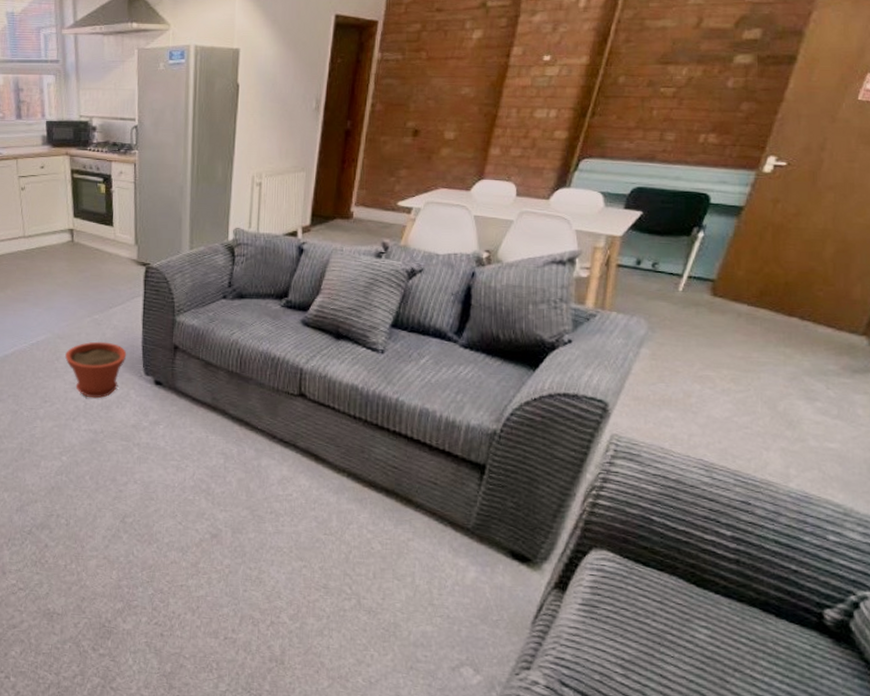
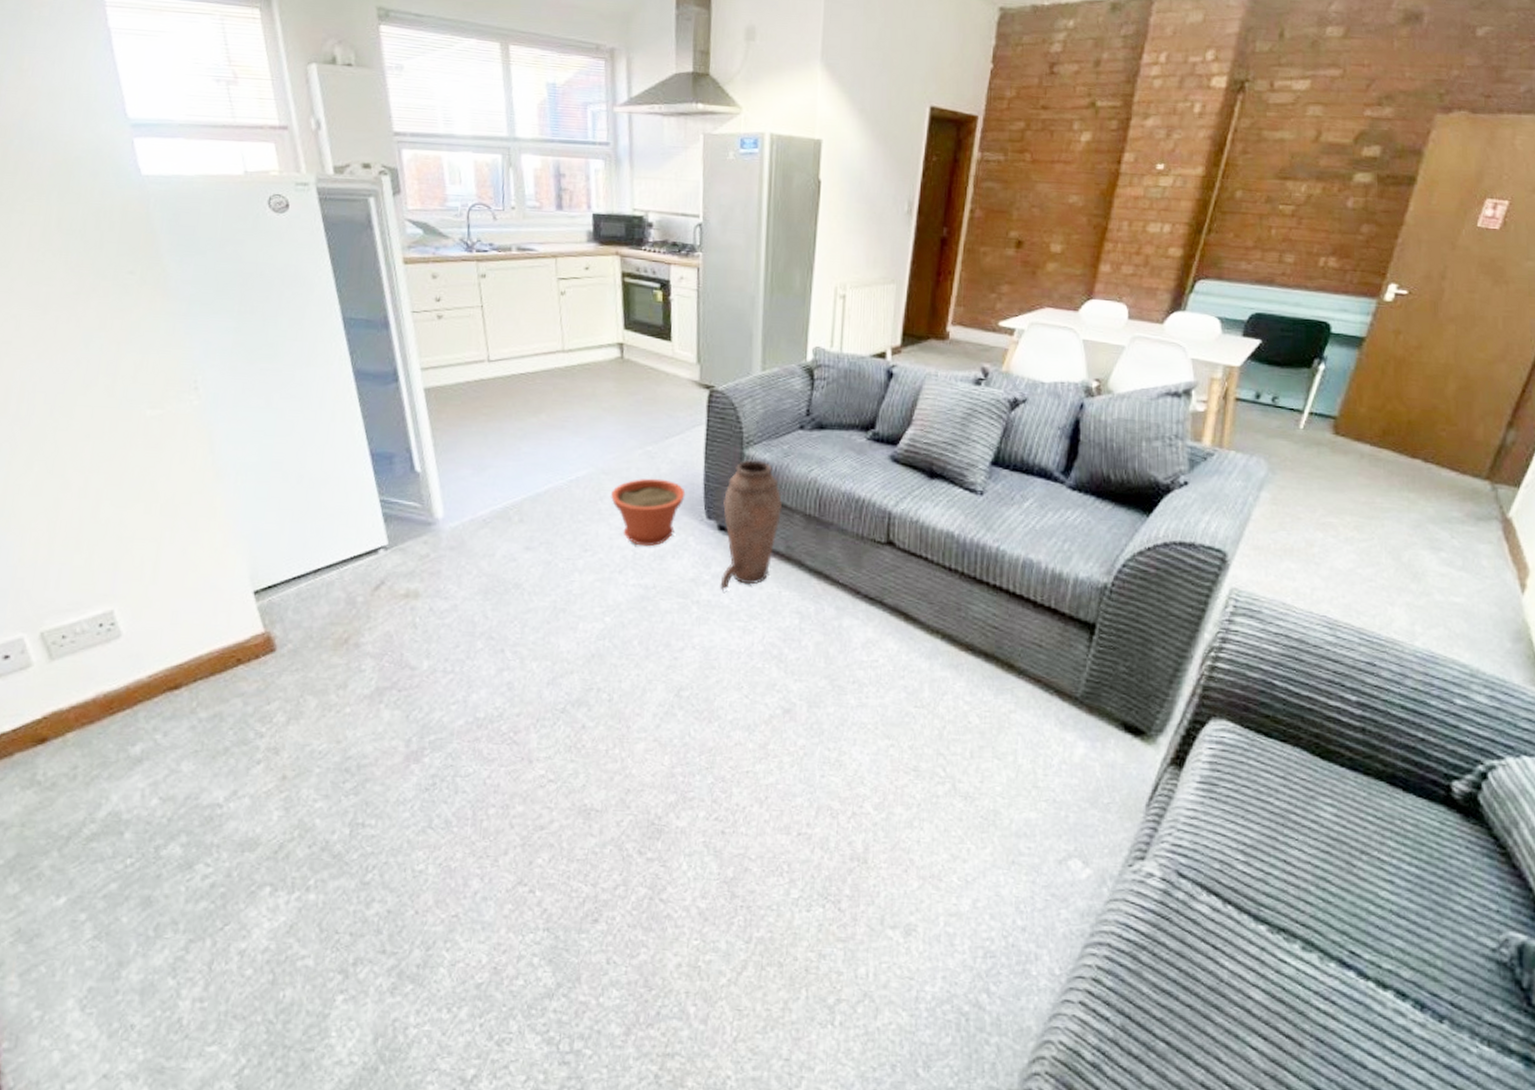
vase: none [156,325,209,435] -> present [720,460,783,591]

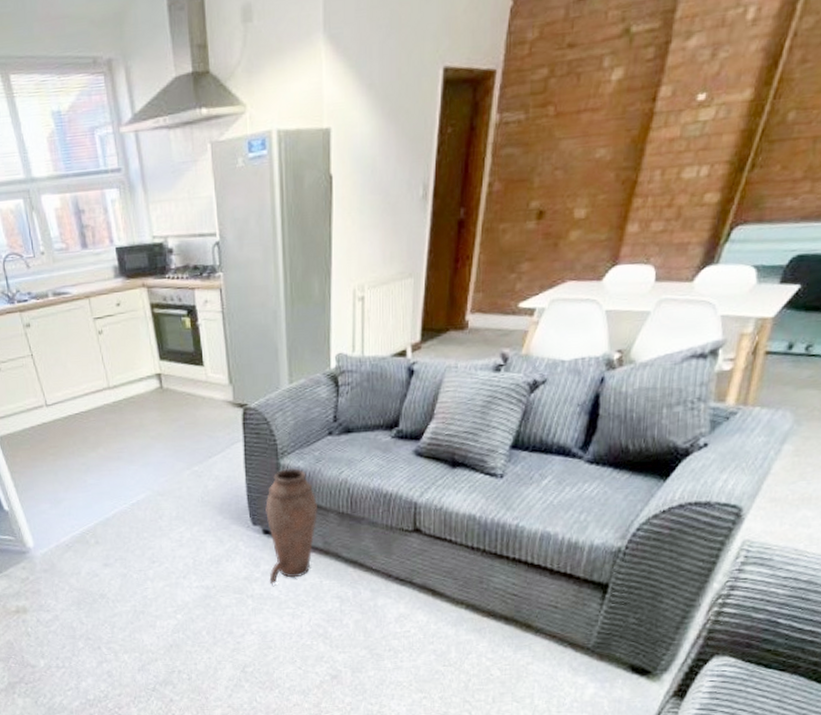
plant pot: present [610,478,686,547] -> none [167,494,232,554]

